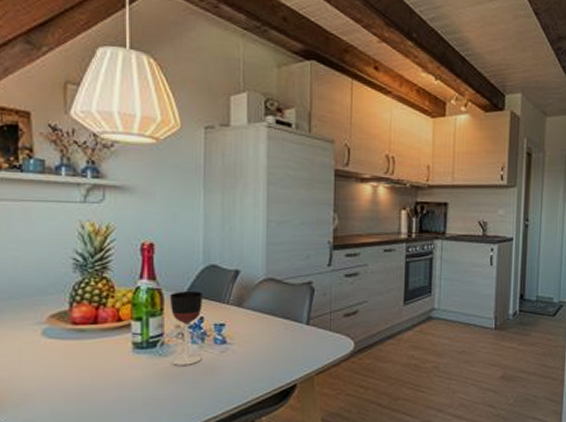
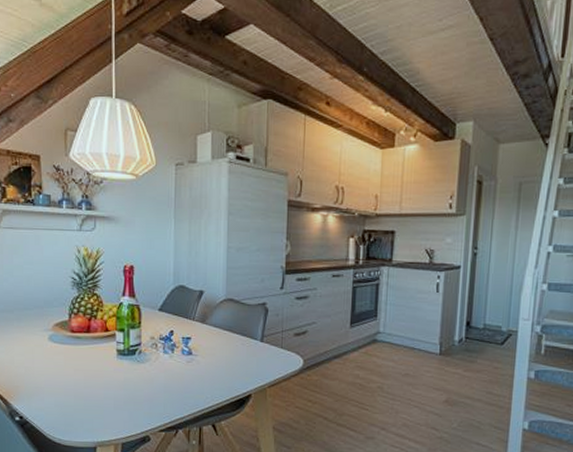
wineglass: present [169,292,203,365] -> none [146,308,173,372]

